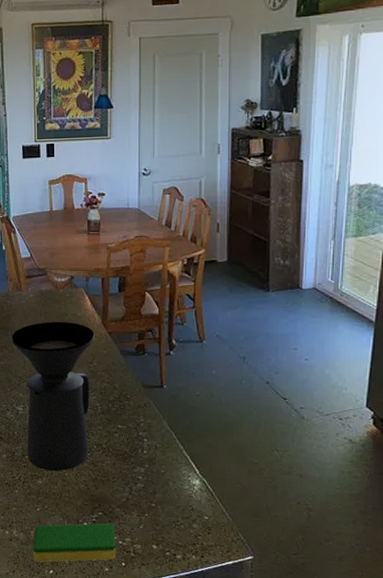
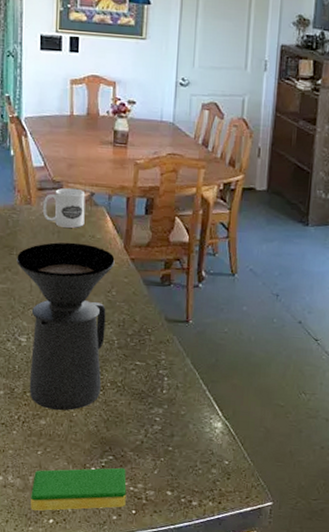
mug: none [31,273,67,308] -> present [42,187,86,228]

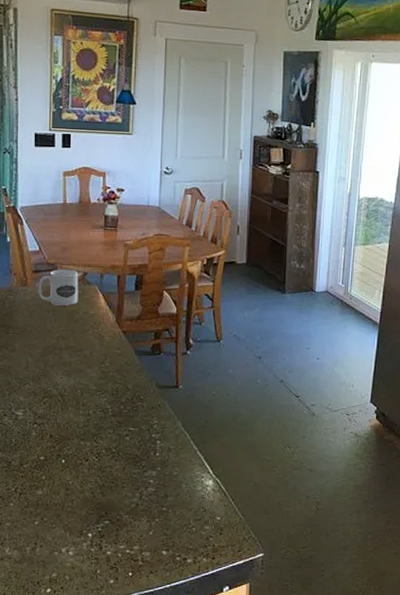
coffee maker: present [17,242,115,411] -> none [13,319,108,480]
dish sponge: present [31,467,127,511] -> none [28,531,123,581]

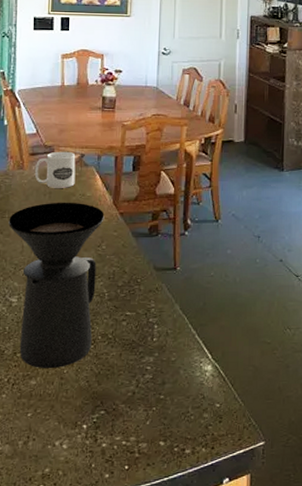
coffee maker: none [13,319,108,480] -> present [9,202,104,369]

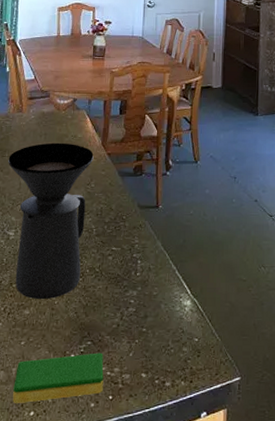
dish sponge: none [19,422,119,477] -> present [13,352,104,403]
mug: present [34,151,76,188] -> none [32,96,69,130]

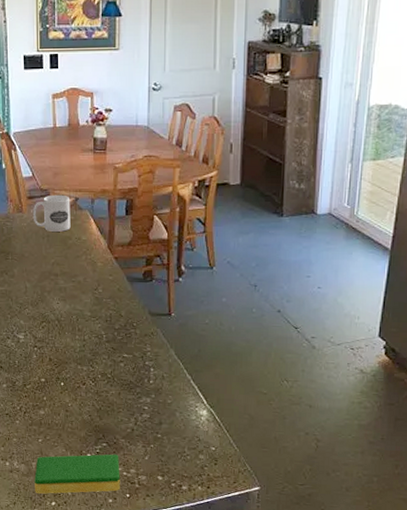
coffee maker: present [8,142,94,300] -> none [12,245,100,402]
mug: none [32,96,69,130] -> present [32,194,71,232]

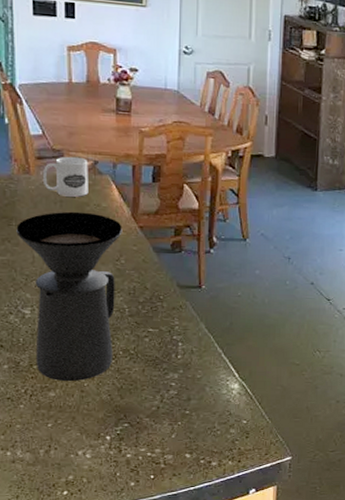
coffee maker: none [12,245,100,402] -> present [16,211,122,382]
dish sponge: present [34,454,120,494] -> none [42,434,144,483]

